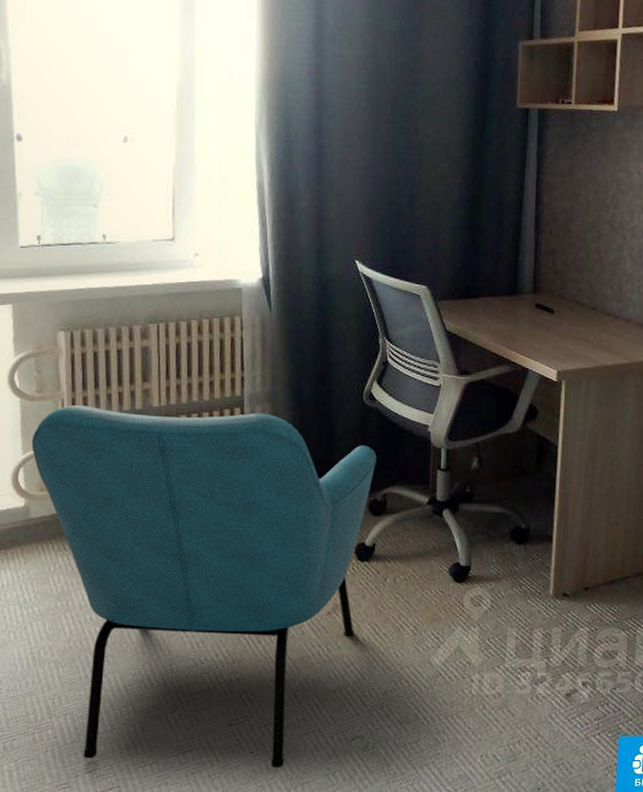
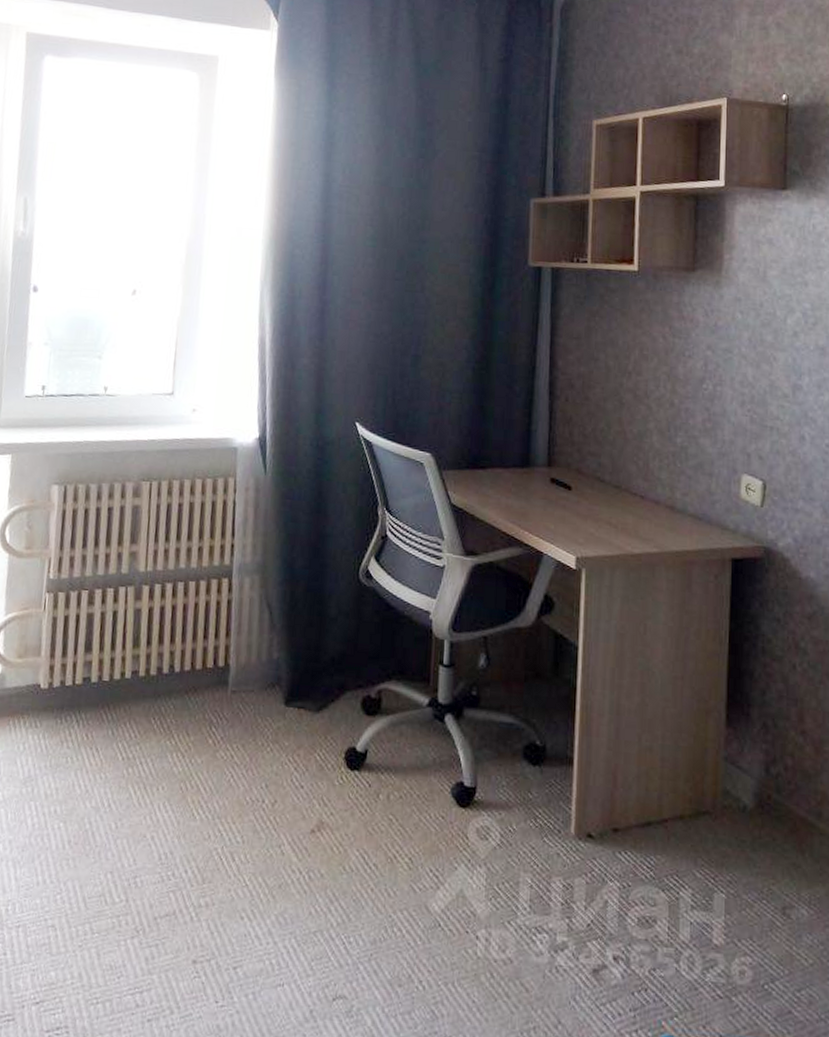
armchair: present [31,404,377,768] -> none [14,564,372,1027]

